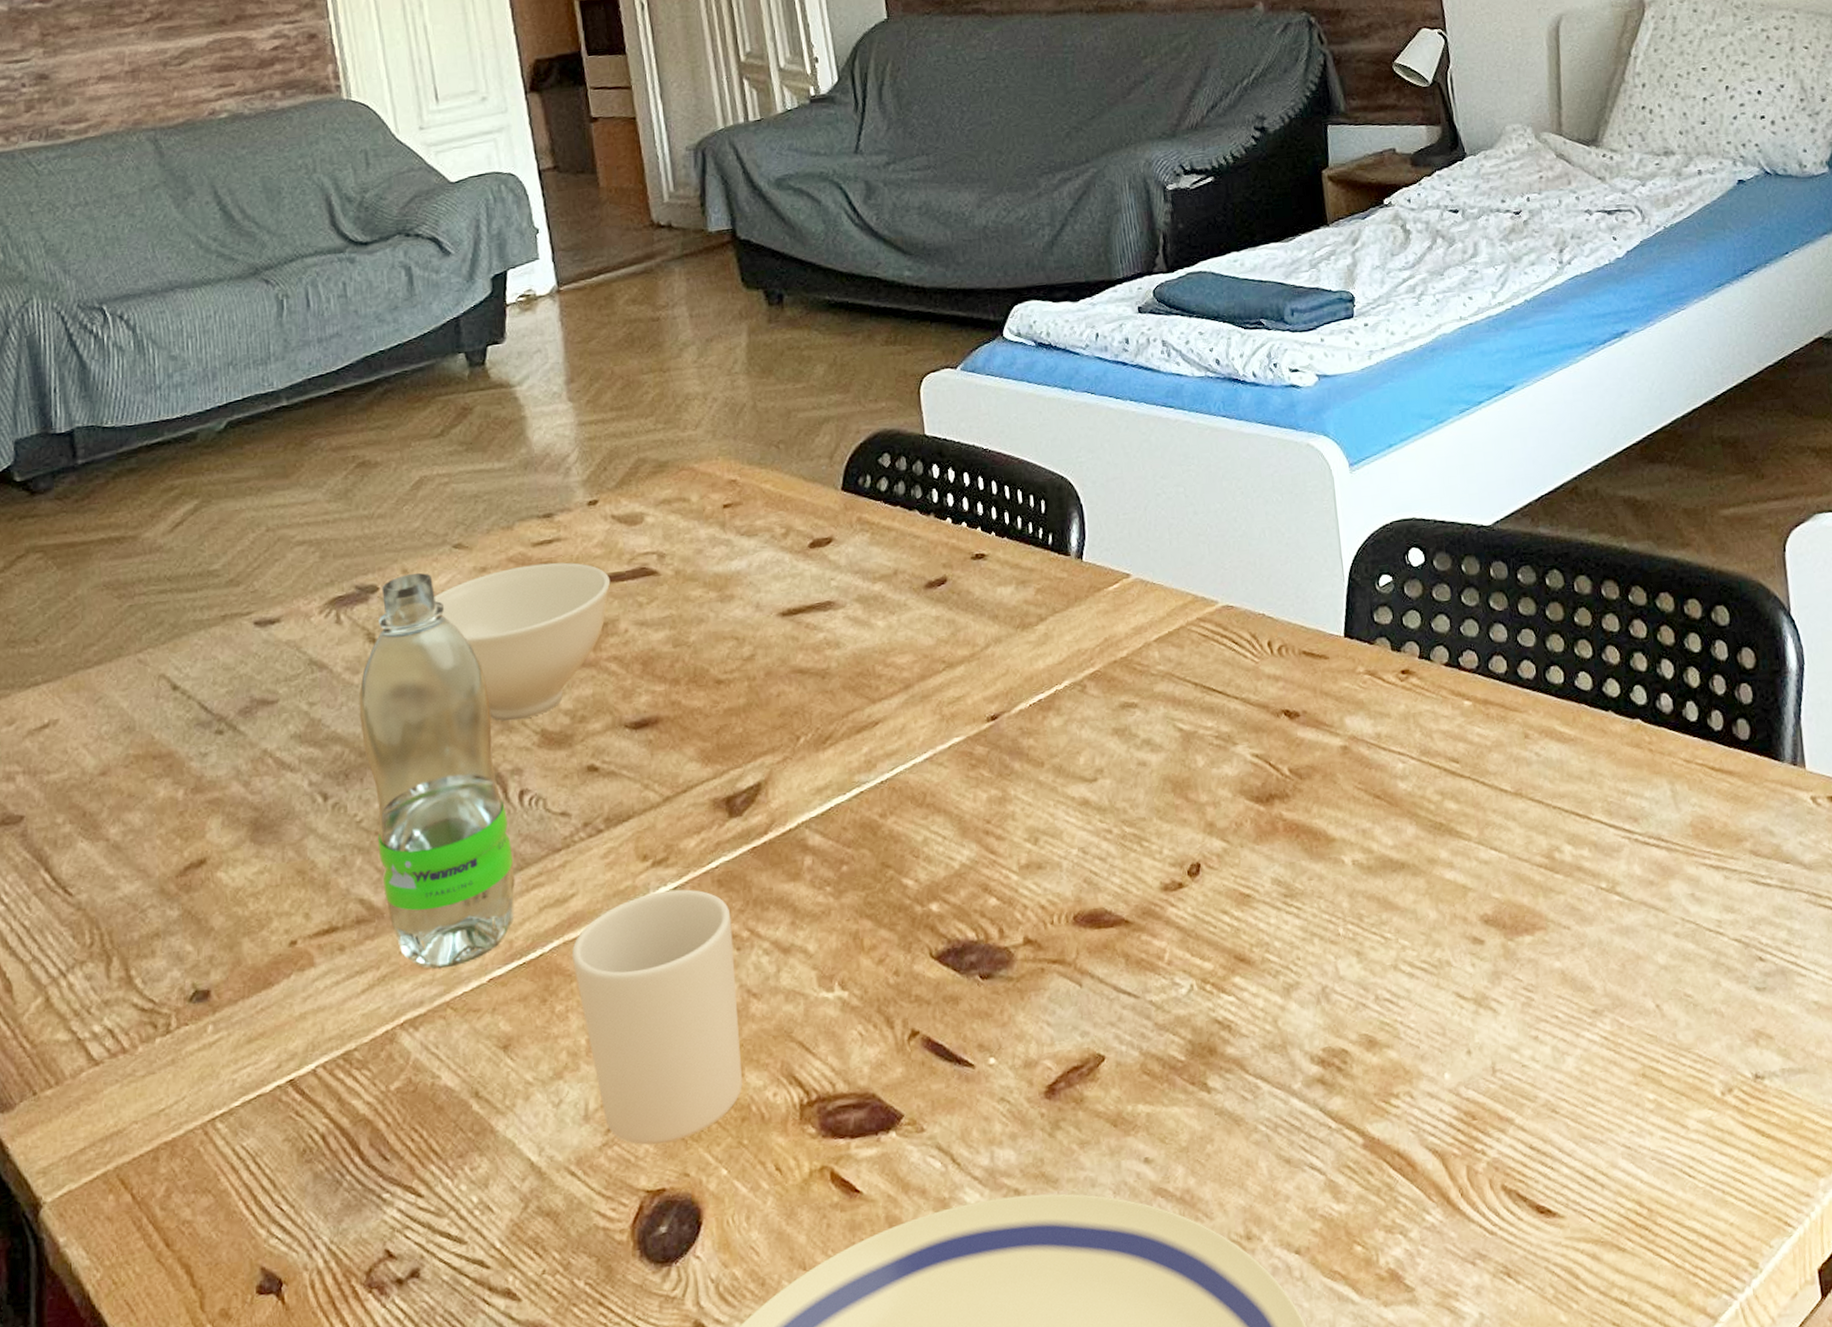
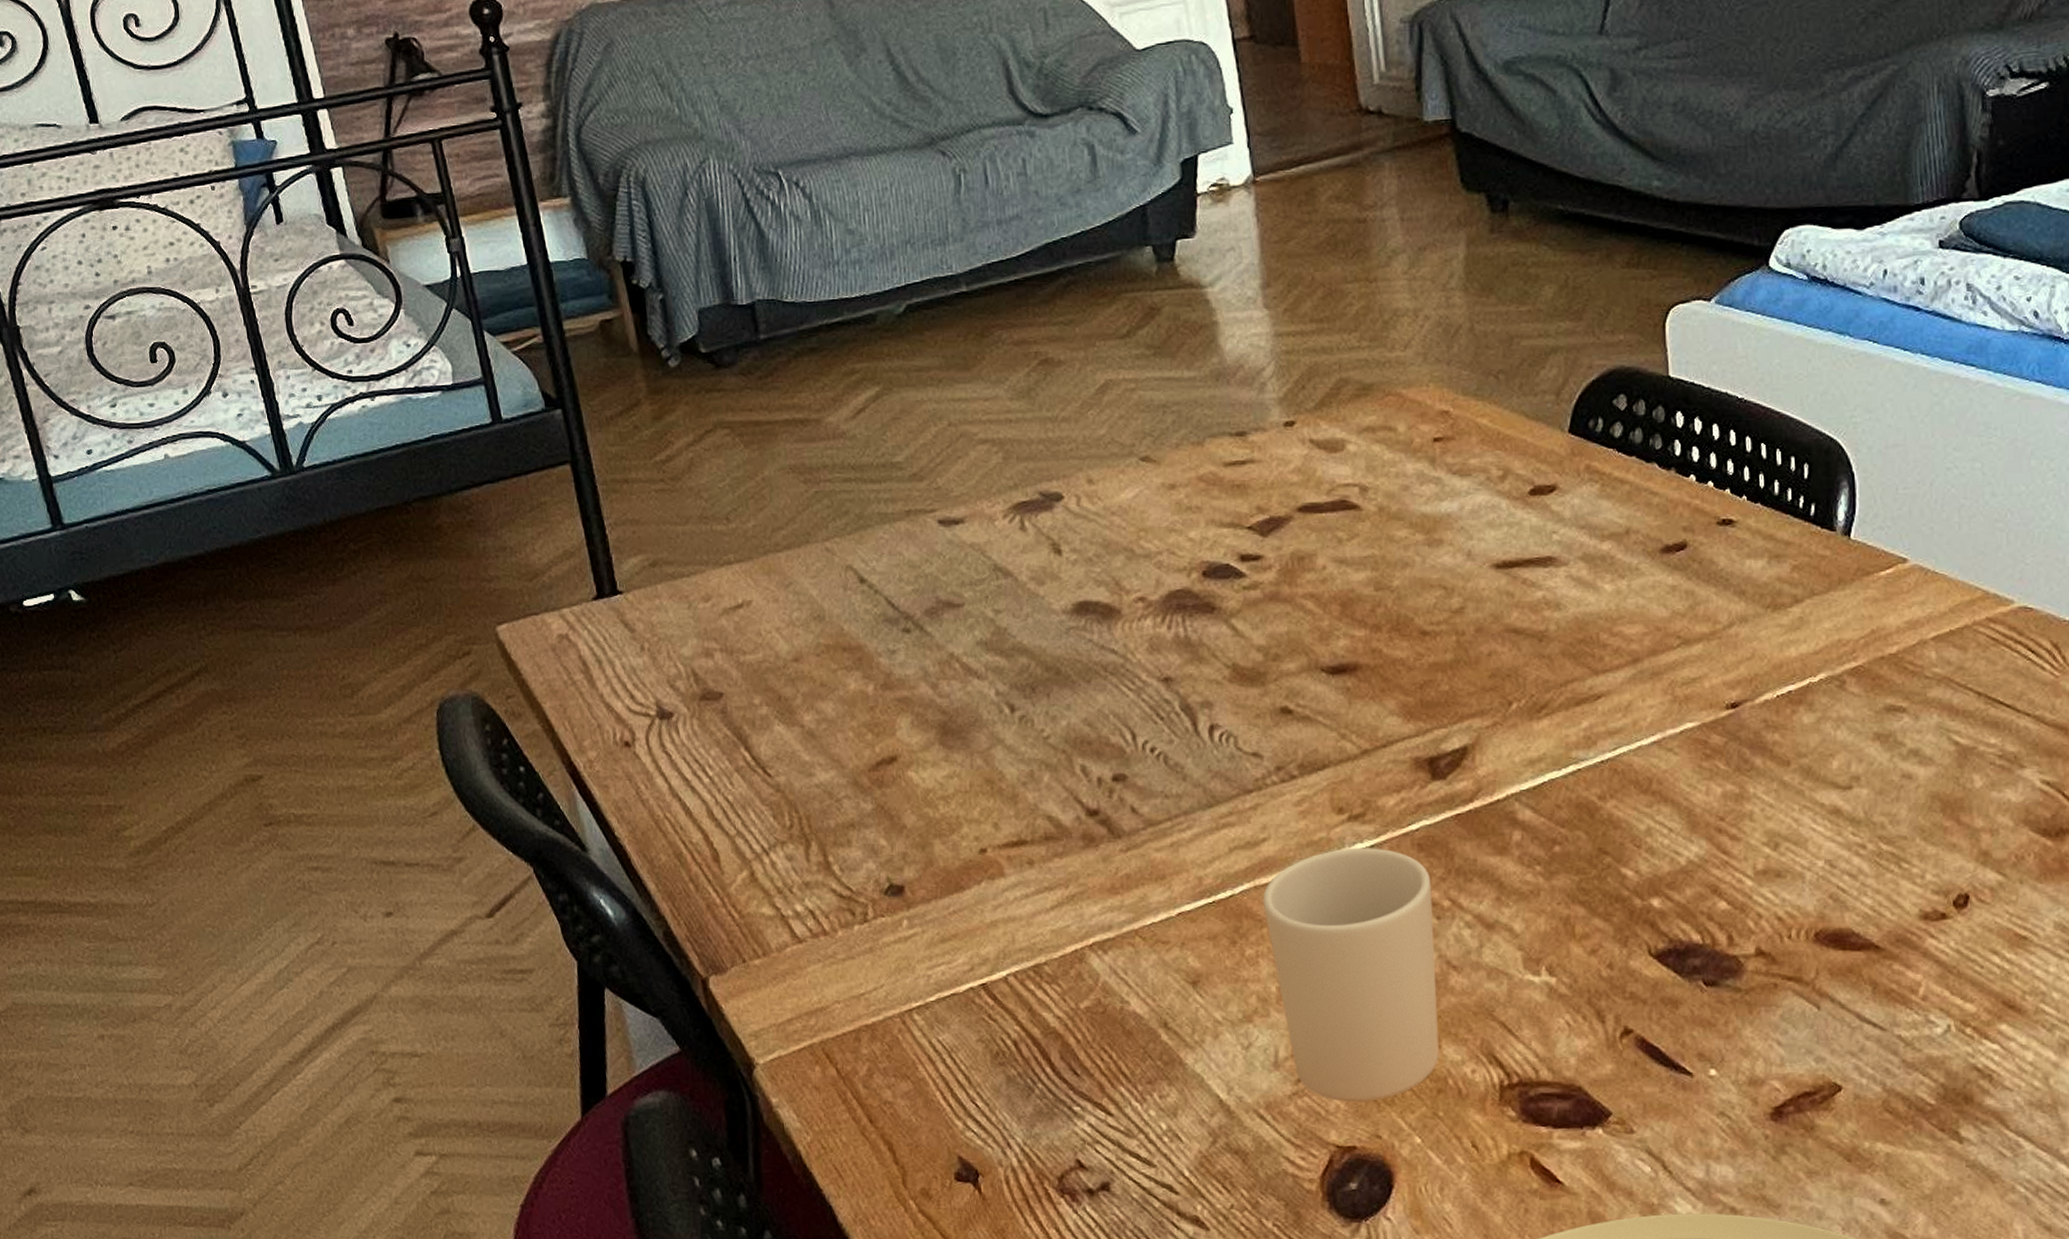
bottle: present [358,572,515,969] -> none [1044,484,1205,896]
bowl: present [434,562,611,721] -> none [1120,486,1308,651]

